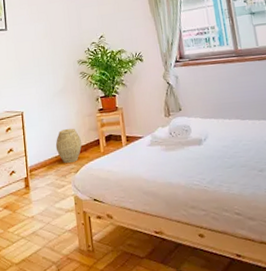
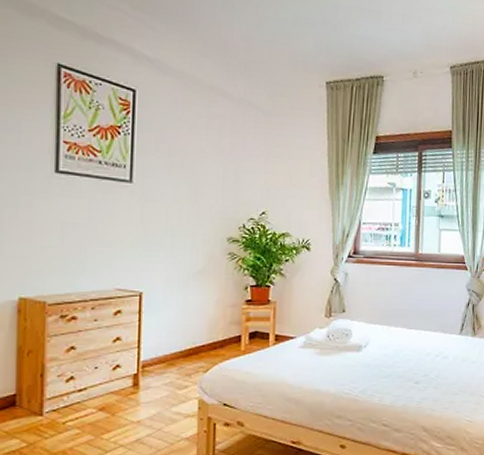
woven basket: present [55,128,82,164] -> none [182,319,217,361]

